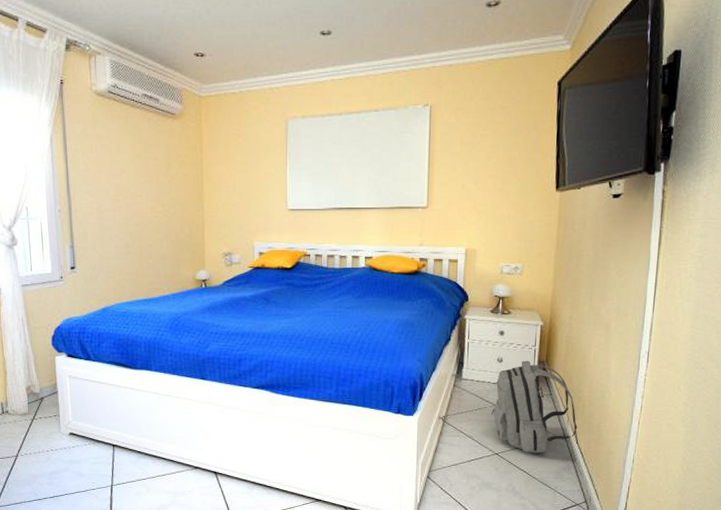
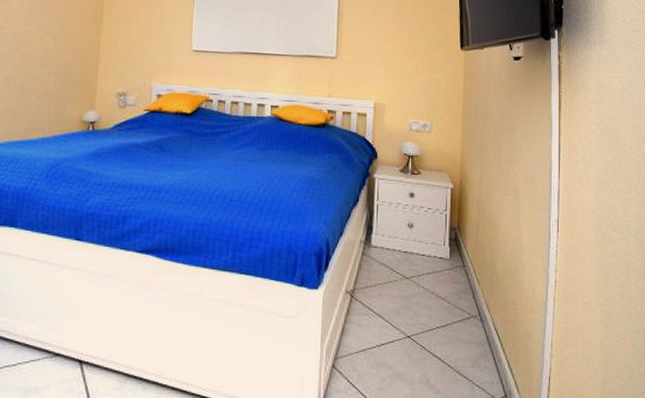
backpack: present [491,360,579,453] -> none [403,226,495,336]

